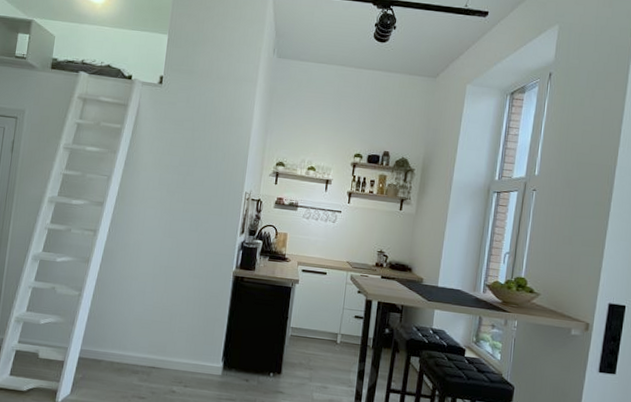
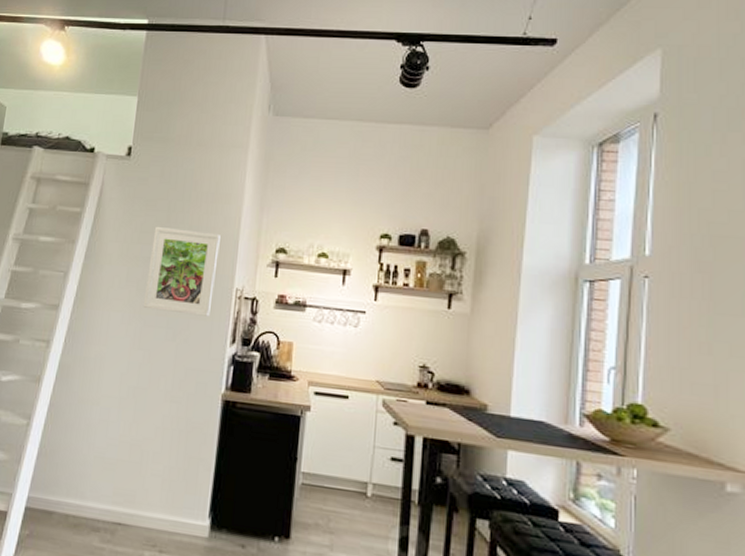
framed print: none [172,142,234,213] -> present [143,227,221,317]

